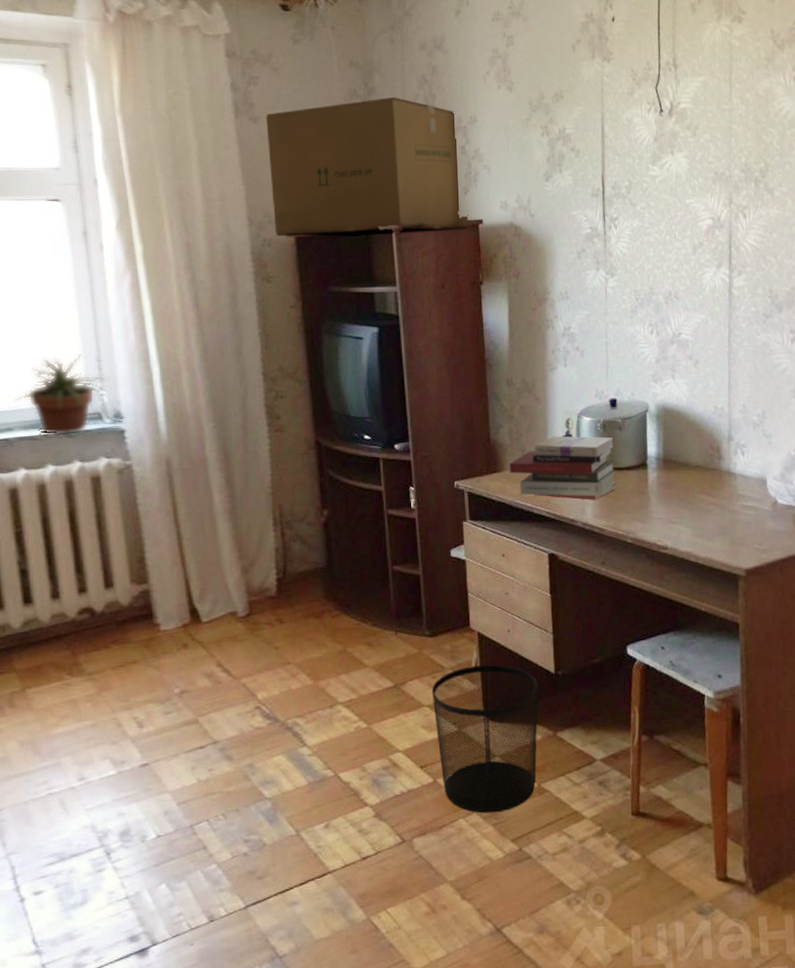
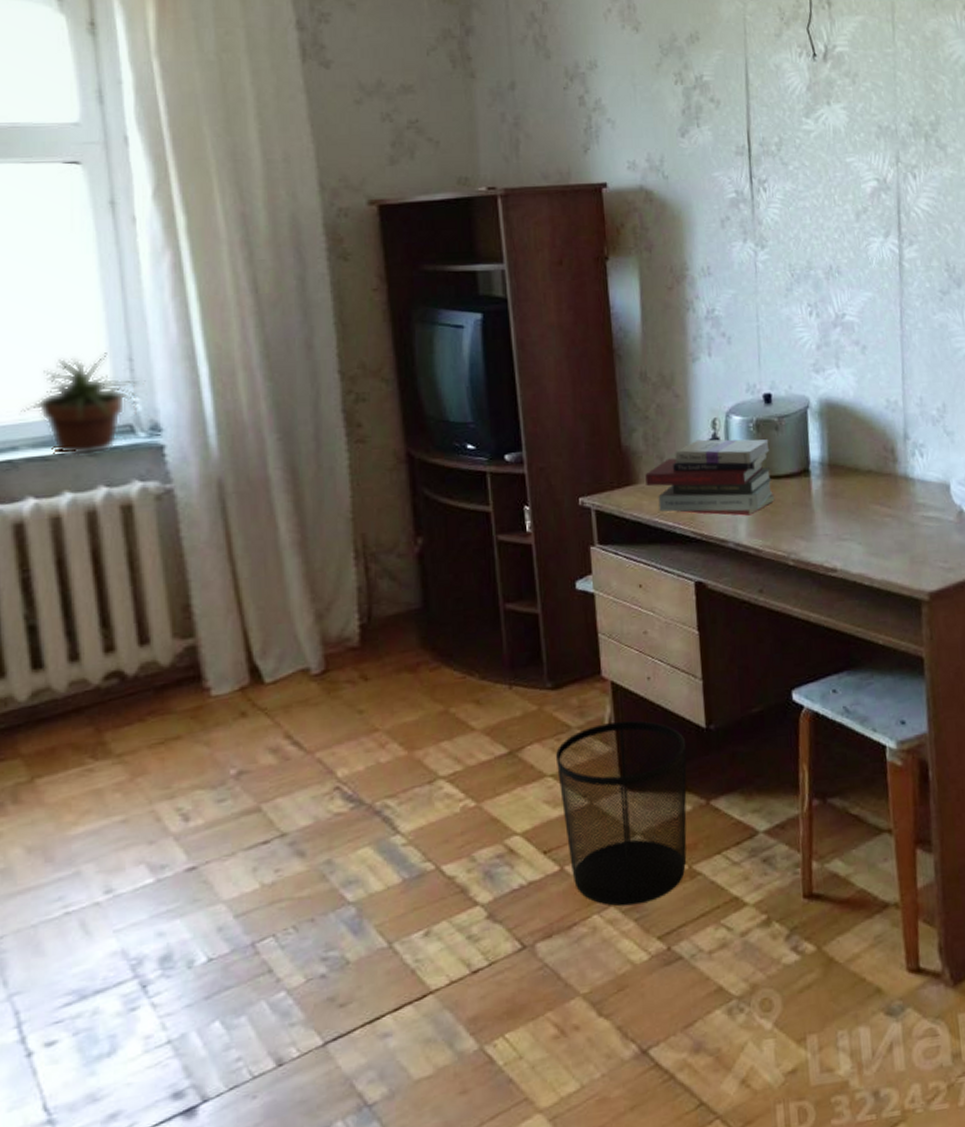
box: present [266,97,469,237] -> none [340,38,590,205]

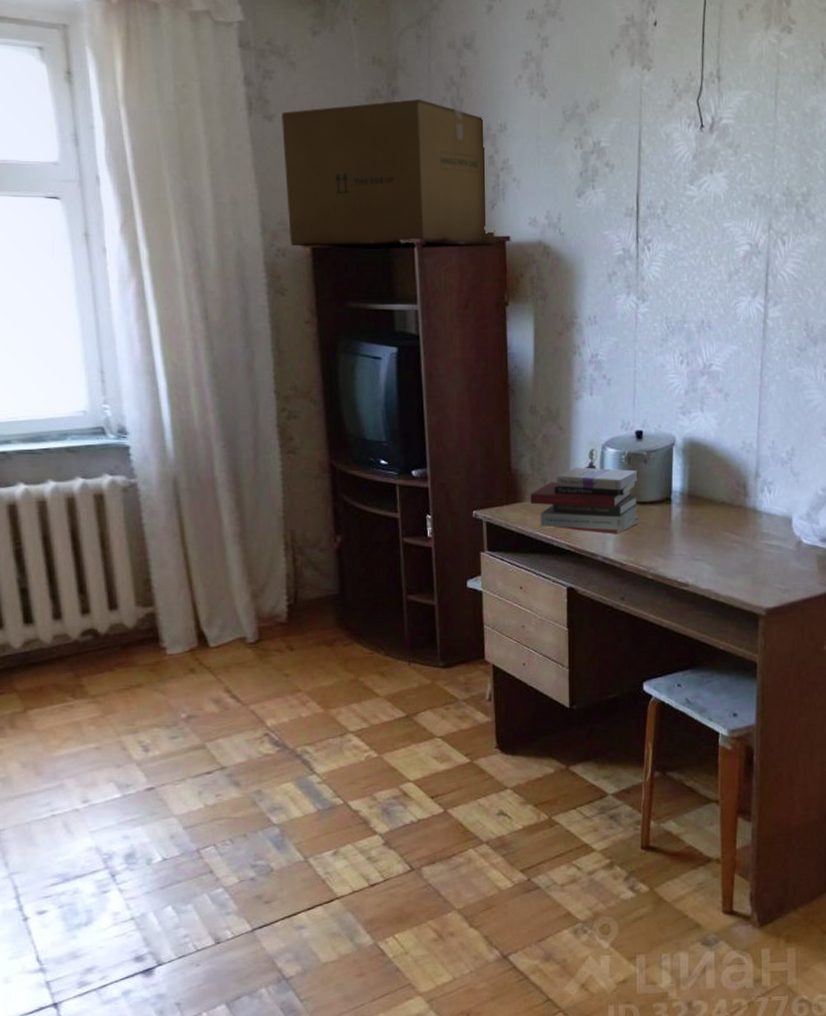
potted plant: present [21,353,146,457] -> none [12,365,114,452]
box: none [340,38,590,205] -> present [282,99,495,249]
waste bin: present [555,720,687,906] -> none [444,698,552,844]

